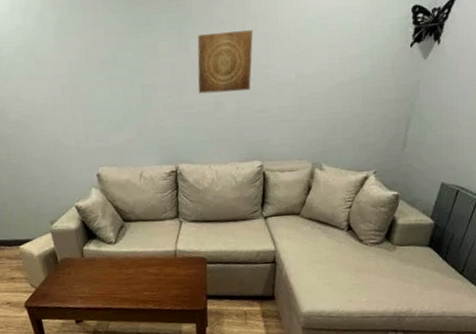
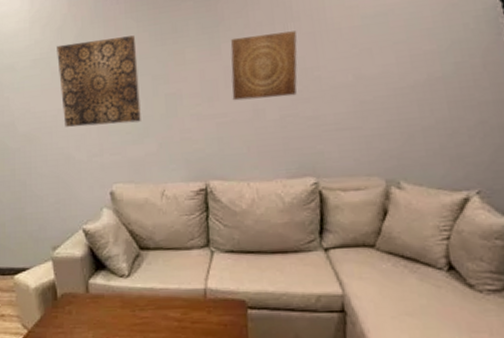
wall art: none [38,26,121,116] -> present [57,35,141,127]

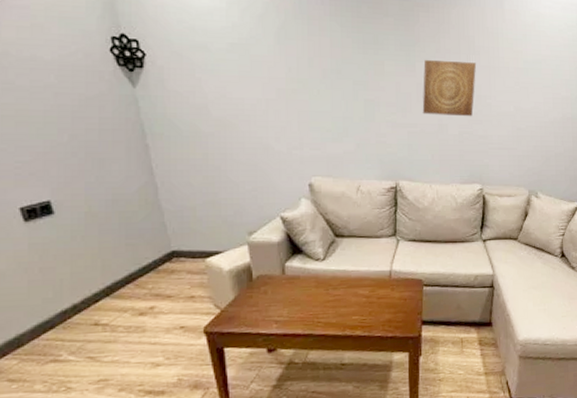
wall art: present [57,35,141,127] -> none [257,33,341,122]

